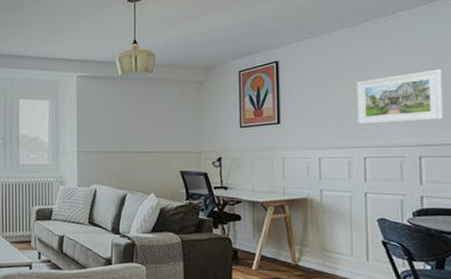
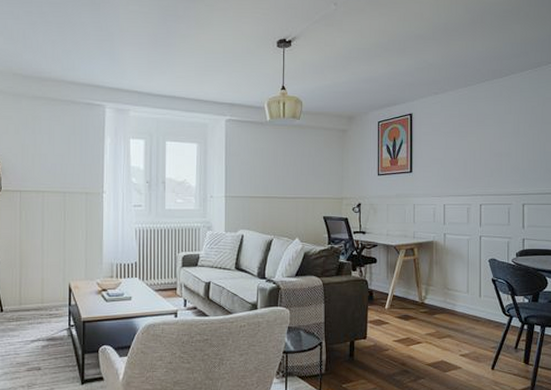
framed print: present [356,69,443,125] -> none [476,127,543,175]

